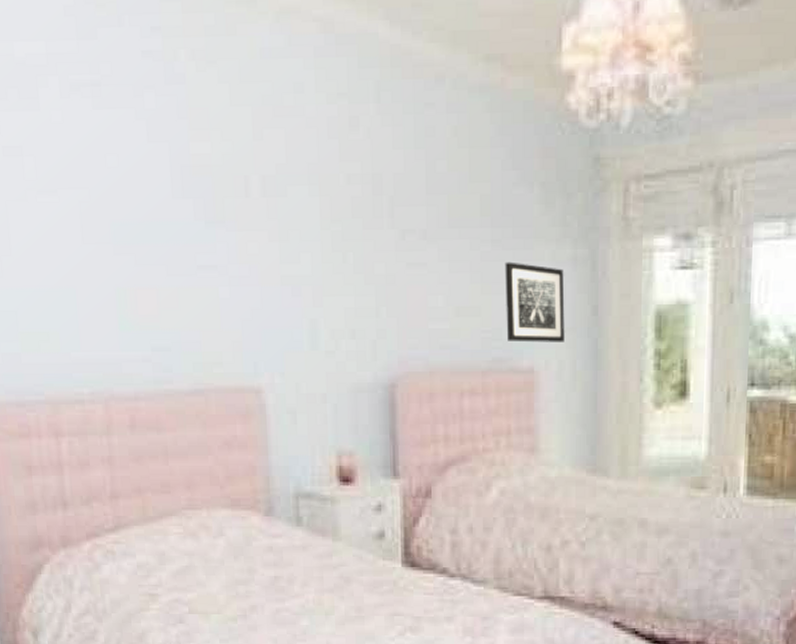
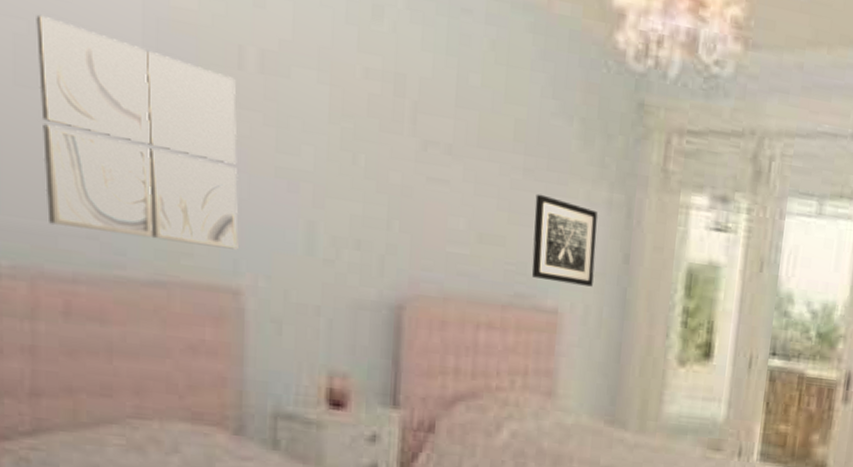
wall art: none [94,183,257,355] -> present [36,15,239,250]

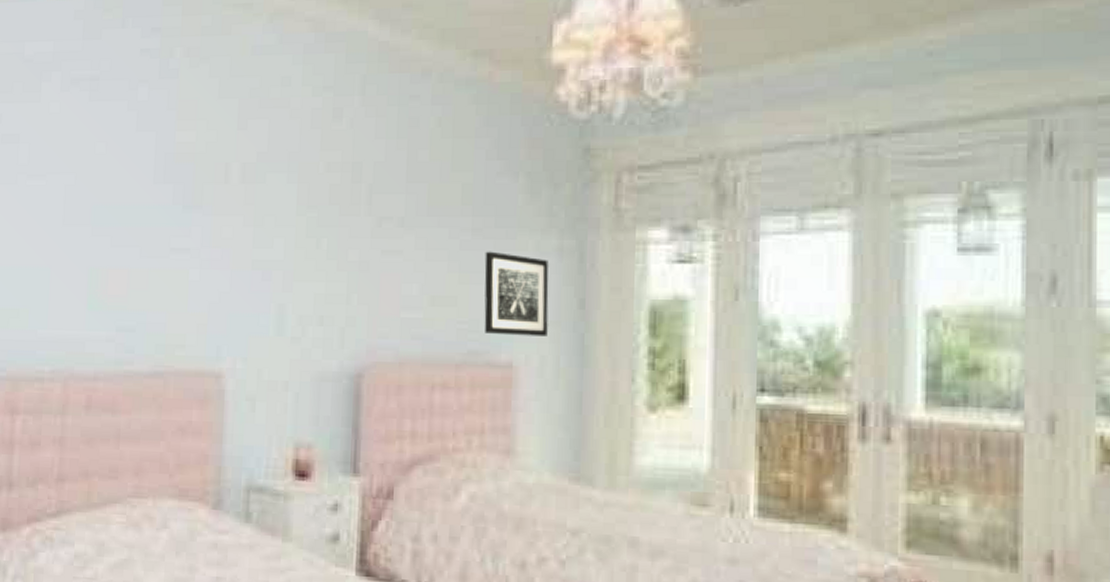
wall art: present [36,15,239,250] -> none [79,169,223,337]

